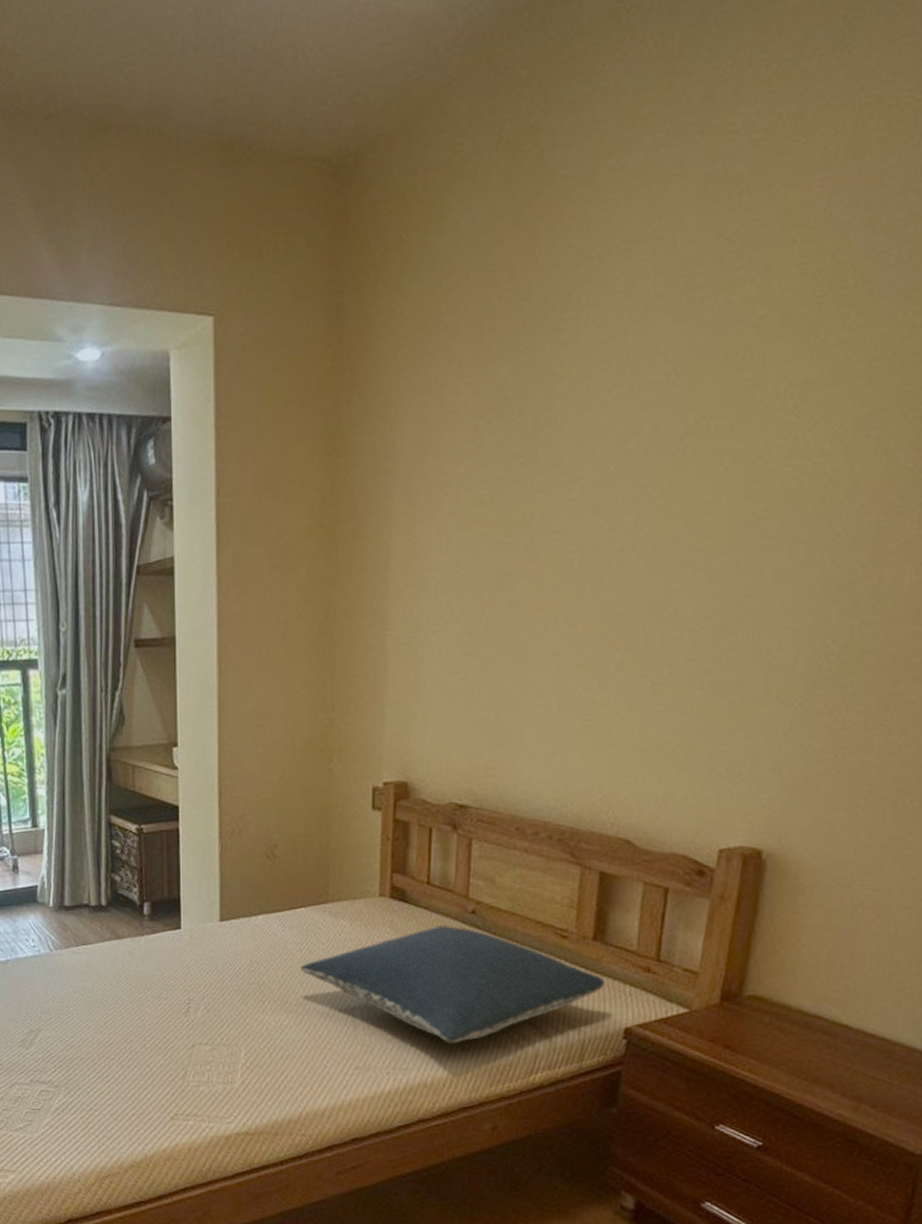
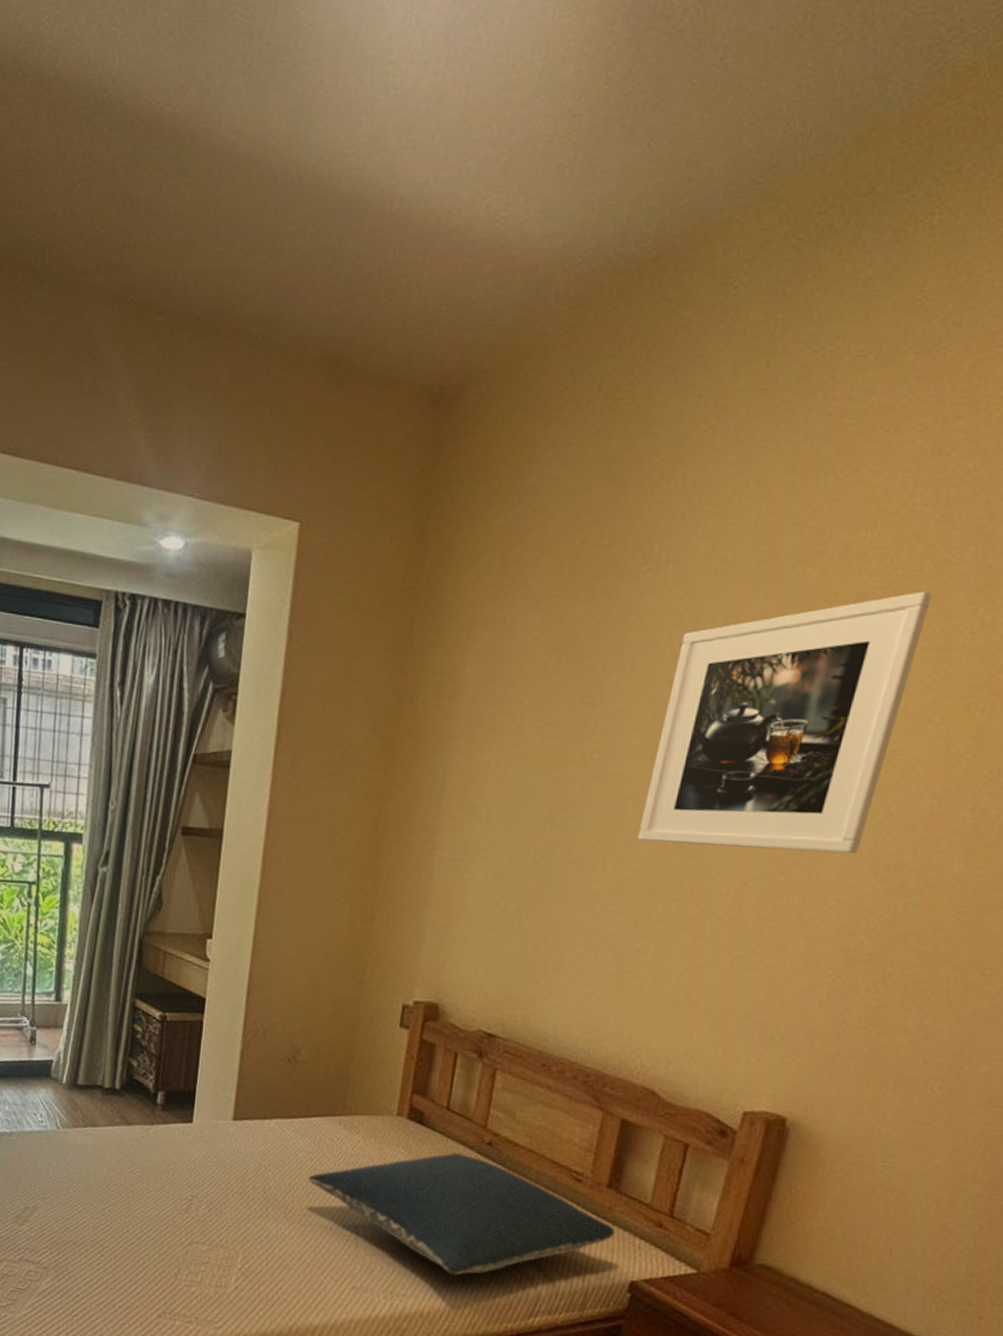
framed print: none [586,302,859,595] -> present [637,591,932,855]

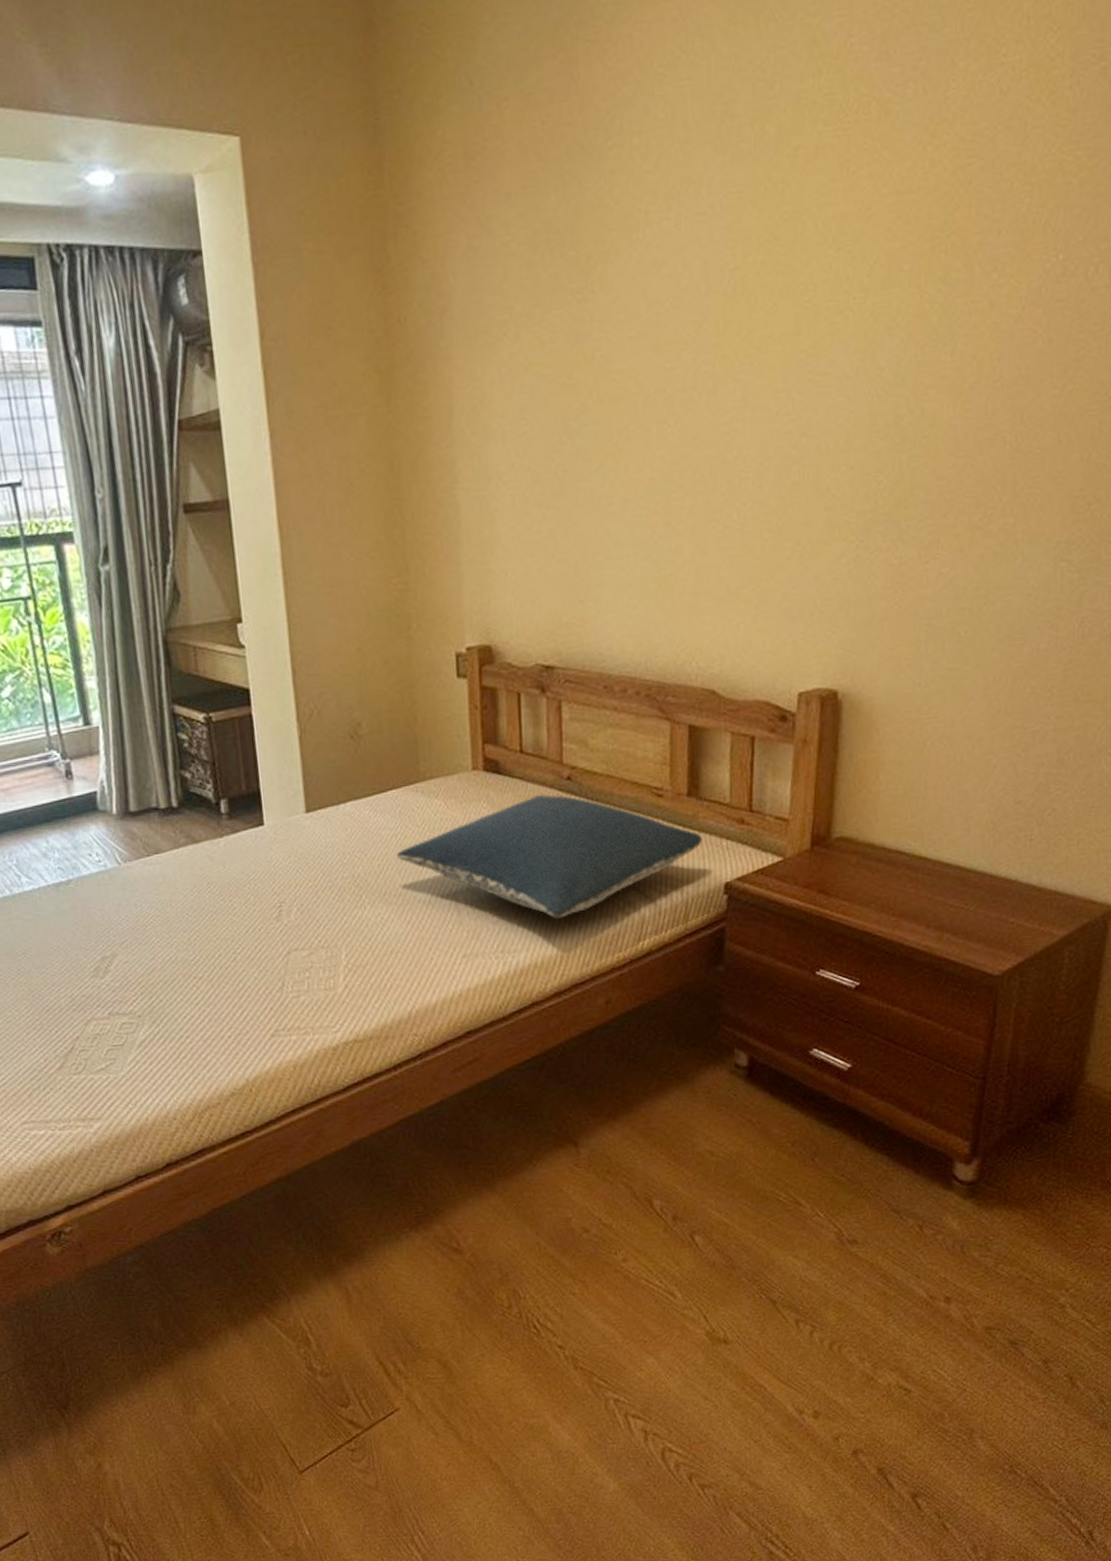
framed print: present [637,591,932,855] -> none [652,135,883,438]

